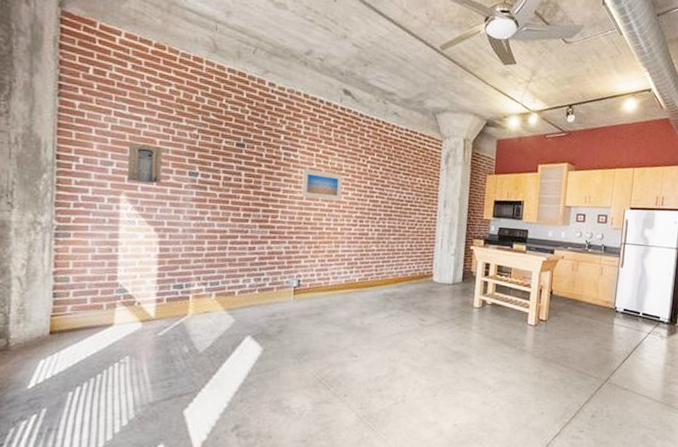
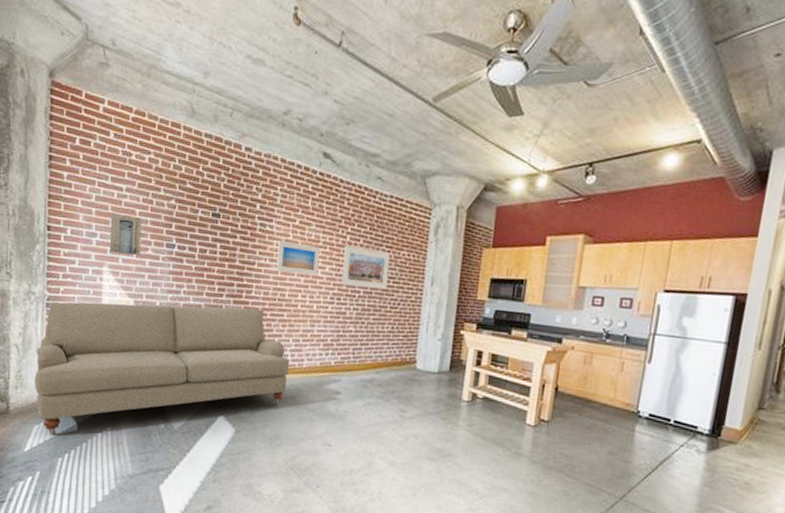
sofa: none [40,230,315,369] -> present [34,302,289,435]
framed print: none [363,172,407,212] -> present [341,245,391,290]

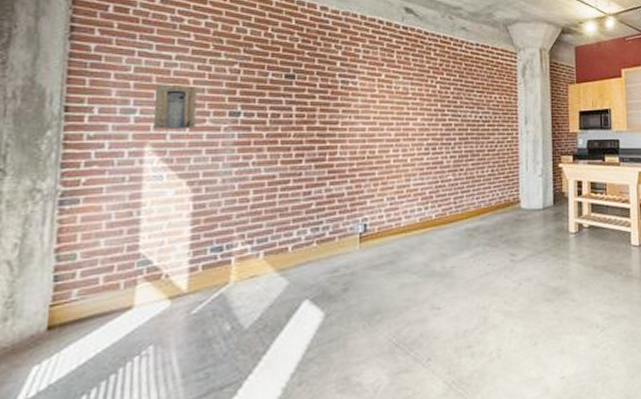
sofa: present [34,302,289,435] -> none [35,170,385,375]
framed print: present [276,240,321,276] -> none [363,95,410,129]
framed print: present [341,245,391,290] -> none [435,94,483,135]

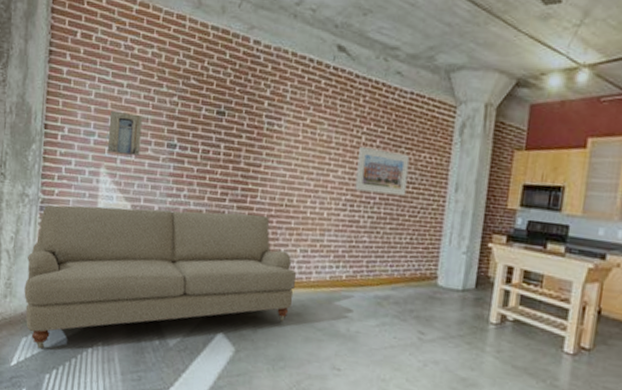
sofa: none [35,170,385,375] -> present [24,205,296,349]
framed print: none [435,94,483,135] -> present [355,146,410,196]

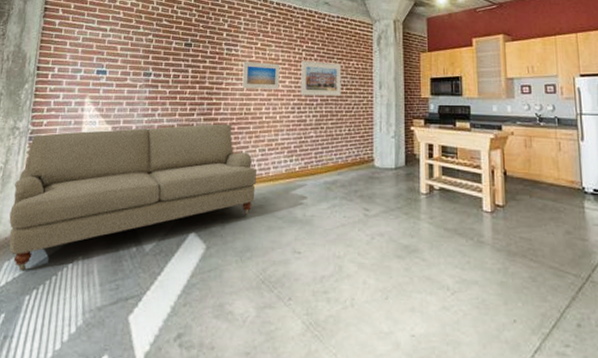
wall art: present [107,110,143,156] -> none [91,50,123,85]
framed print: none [284,140,333,180] -> present [242,61,280,89]

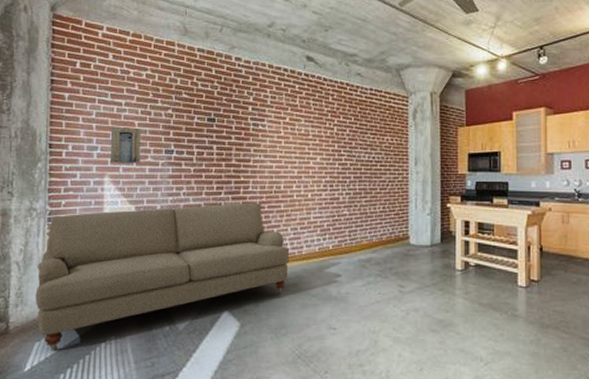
wall art: none [91,50,123,85] -> present [109,126,141,163]
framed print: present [242,61,280,89] -> none [271,137,311,166]
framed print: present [300,60,342,96] -> none [332,135,375,173]

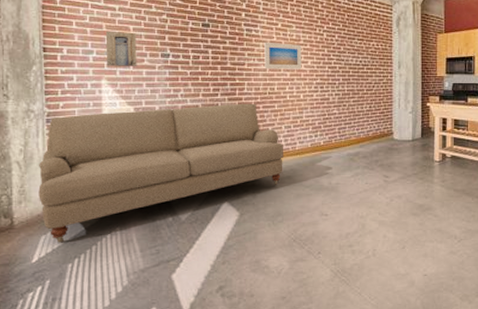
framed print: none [271,137,311,166] -> present [264,42,302,70]

